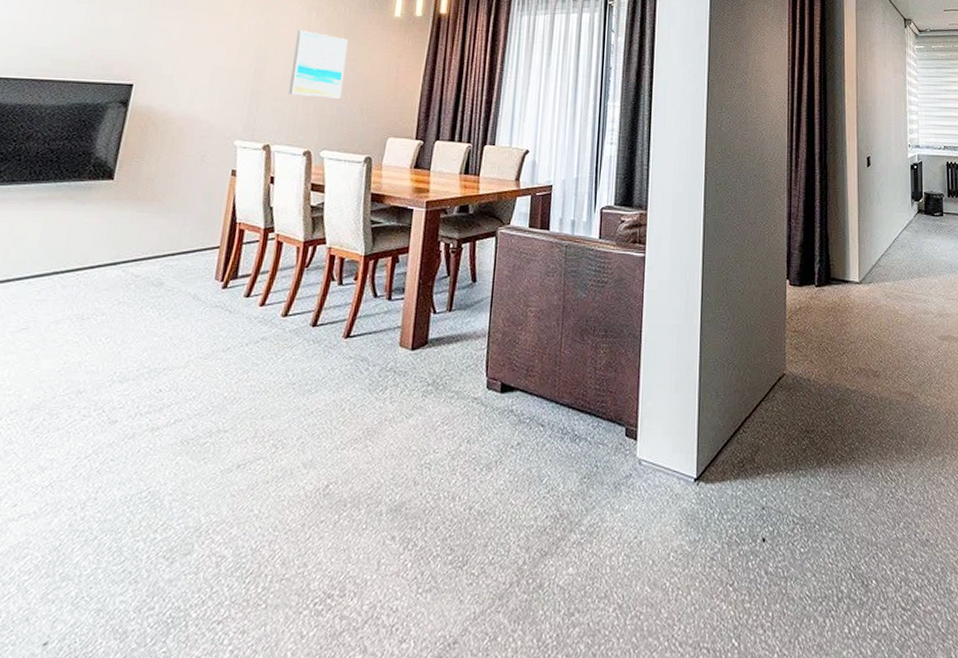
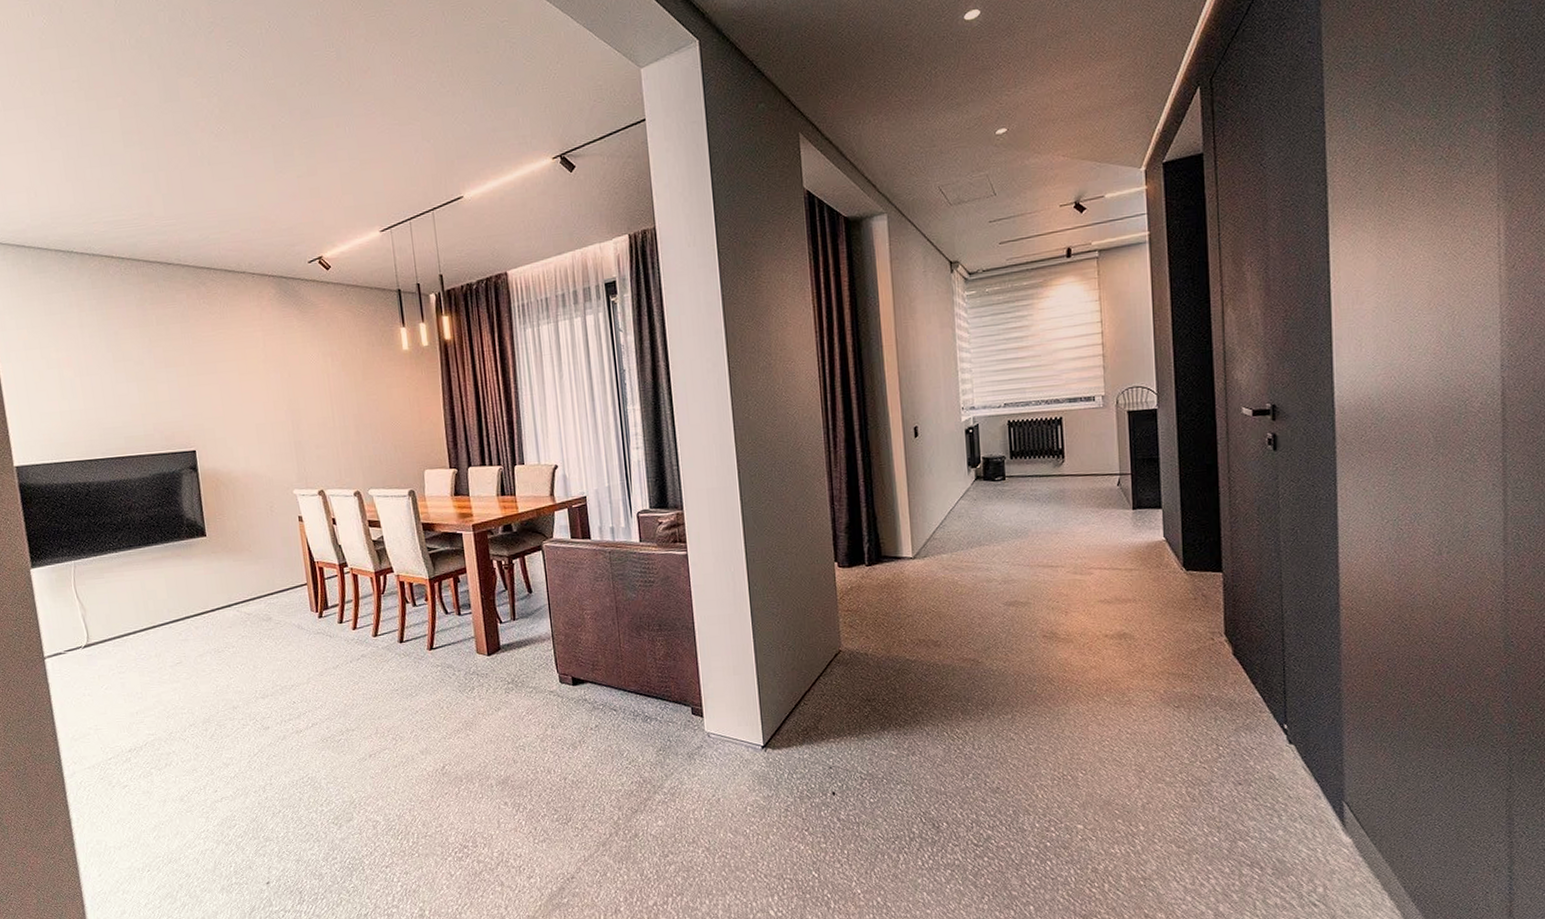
wall art: present [289,30,349,99] -> none [319,377,374,441]

